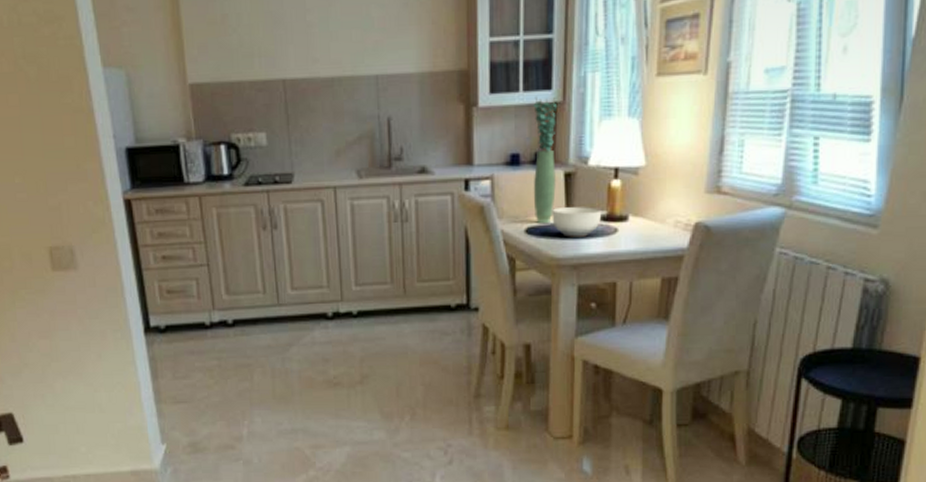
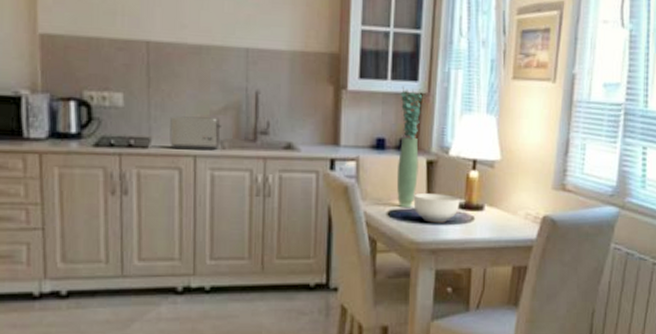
toaster: none [310,148,358,182] -> present [170,116,221,151]

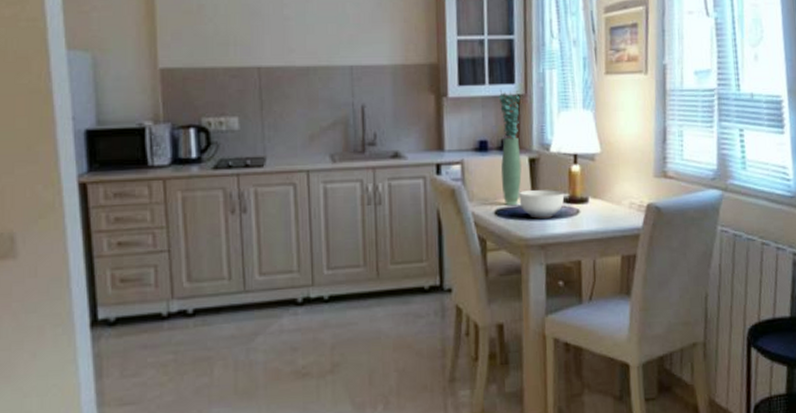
toaster: present [170,116,221,151] -> none [283,133,331,166]

